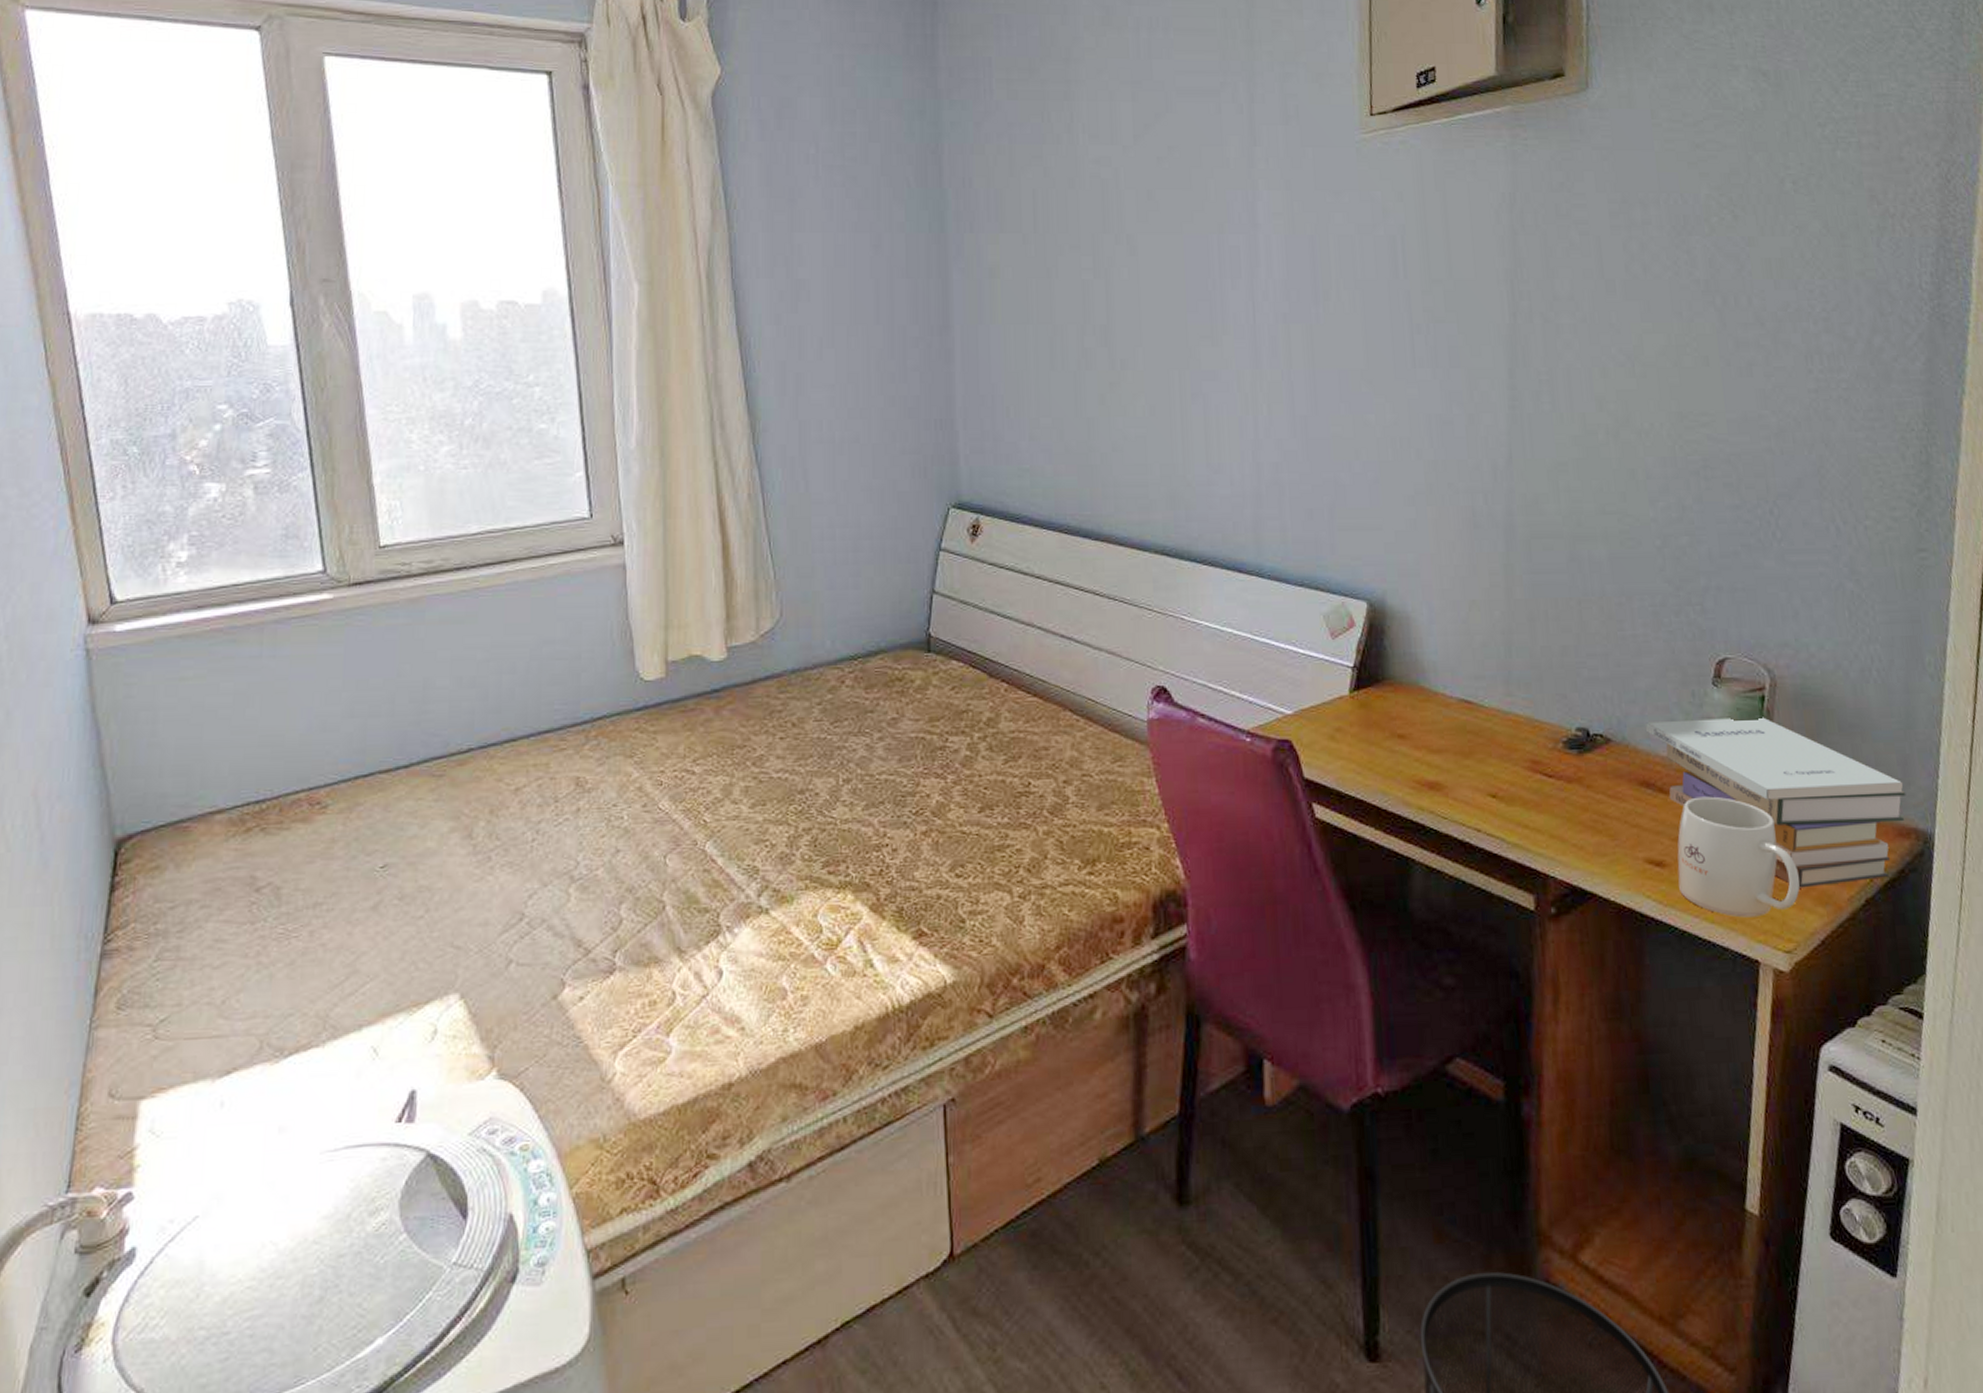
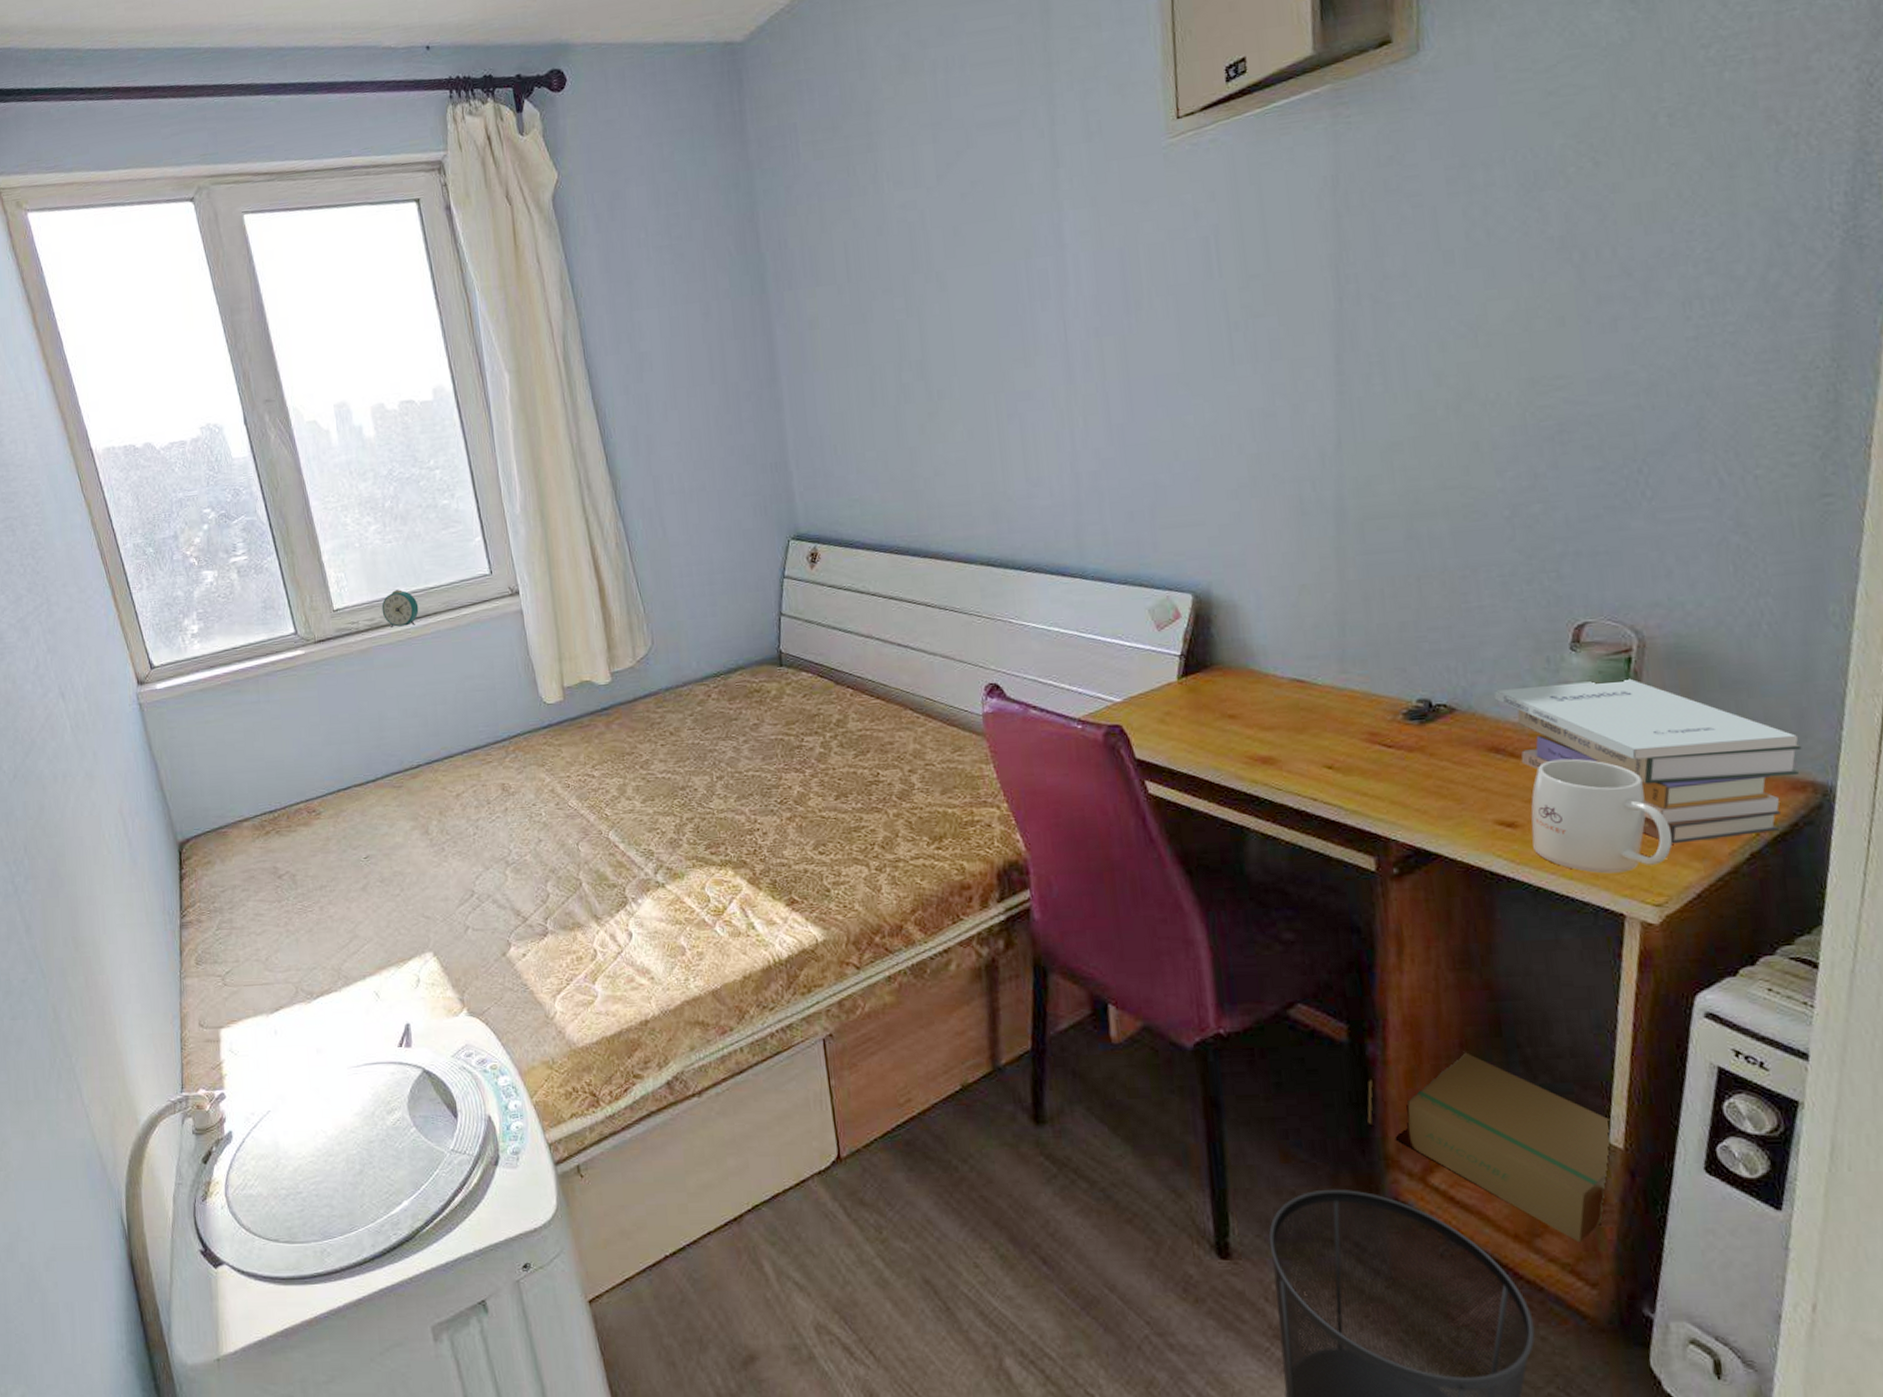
alarm clock: none [444,527,493,573] -> present [381,589,419,628]
box: none [1521,1110,1747,1323] -> present [1367,1051,1611,1243]

